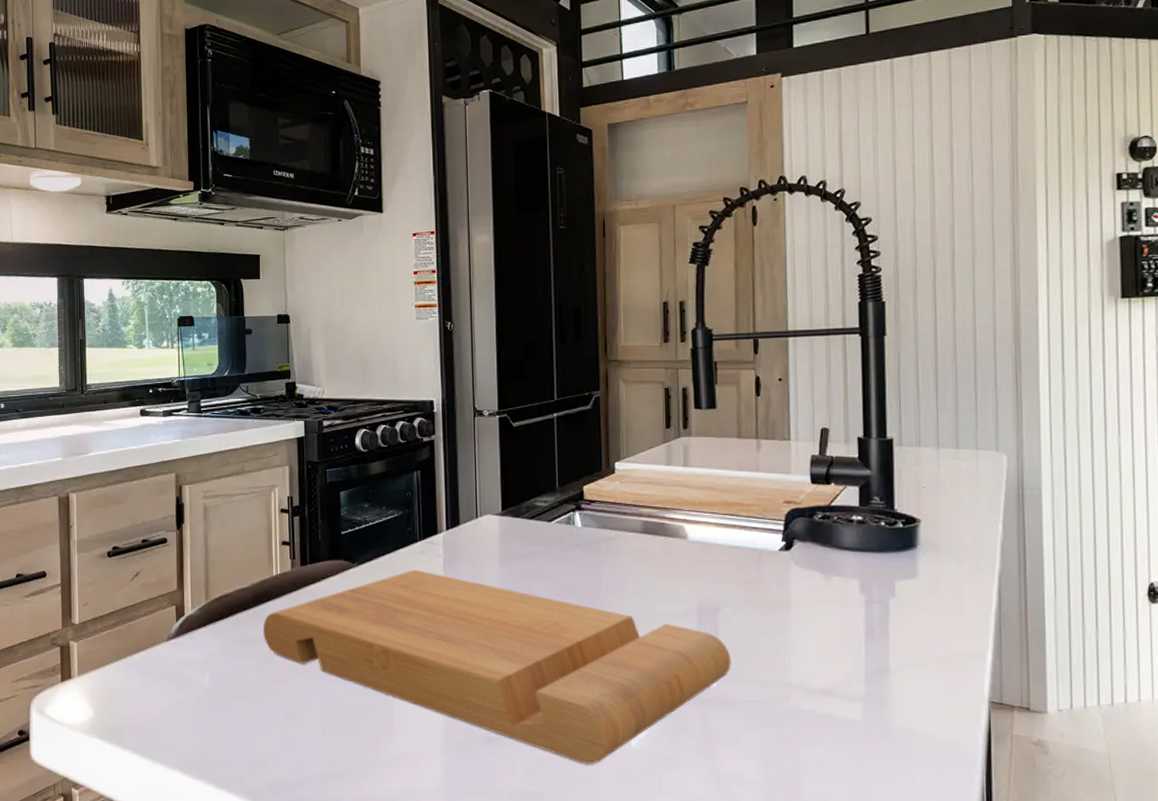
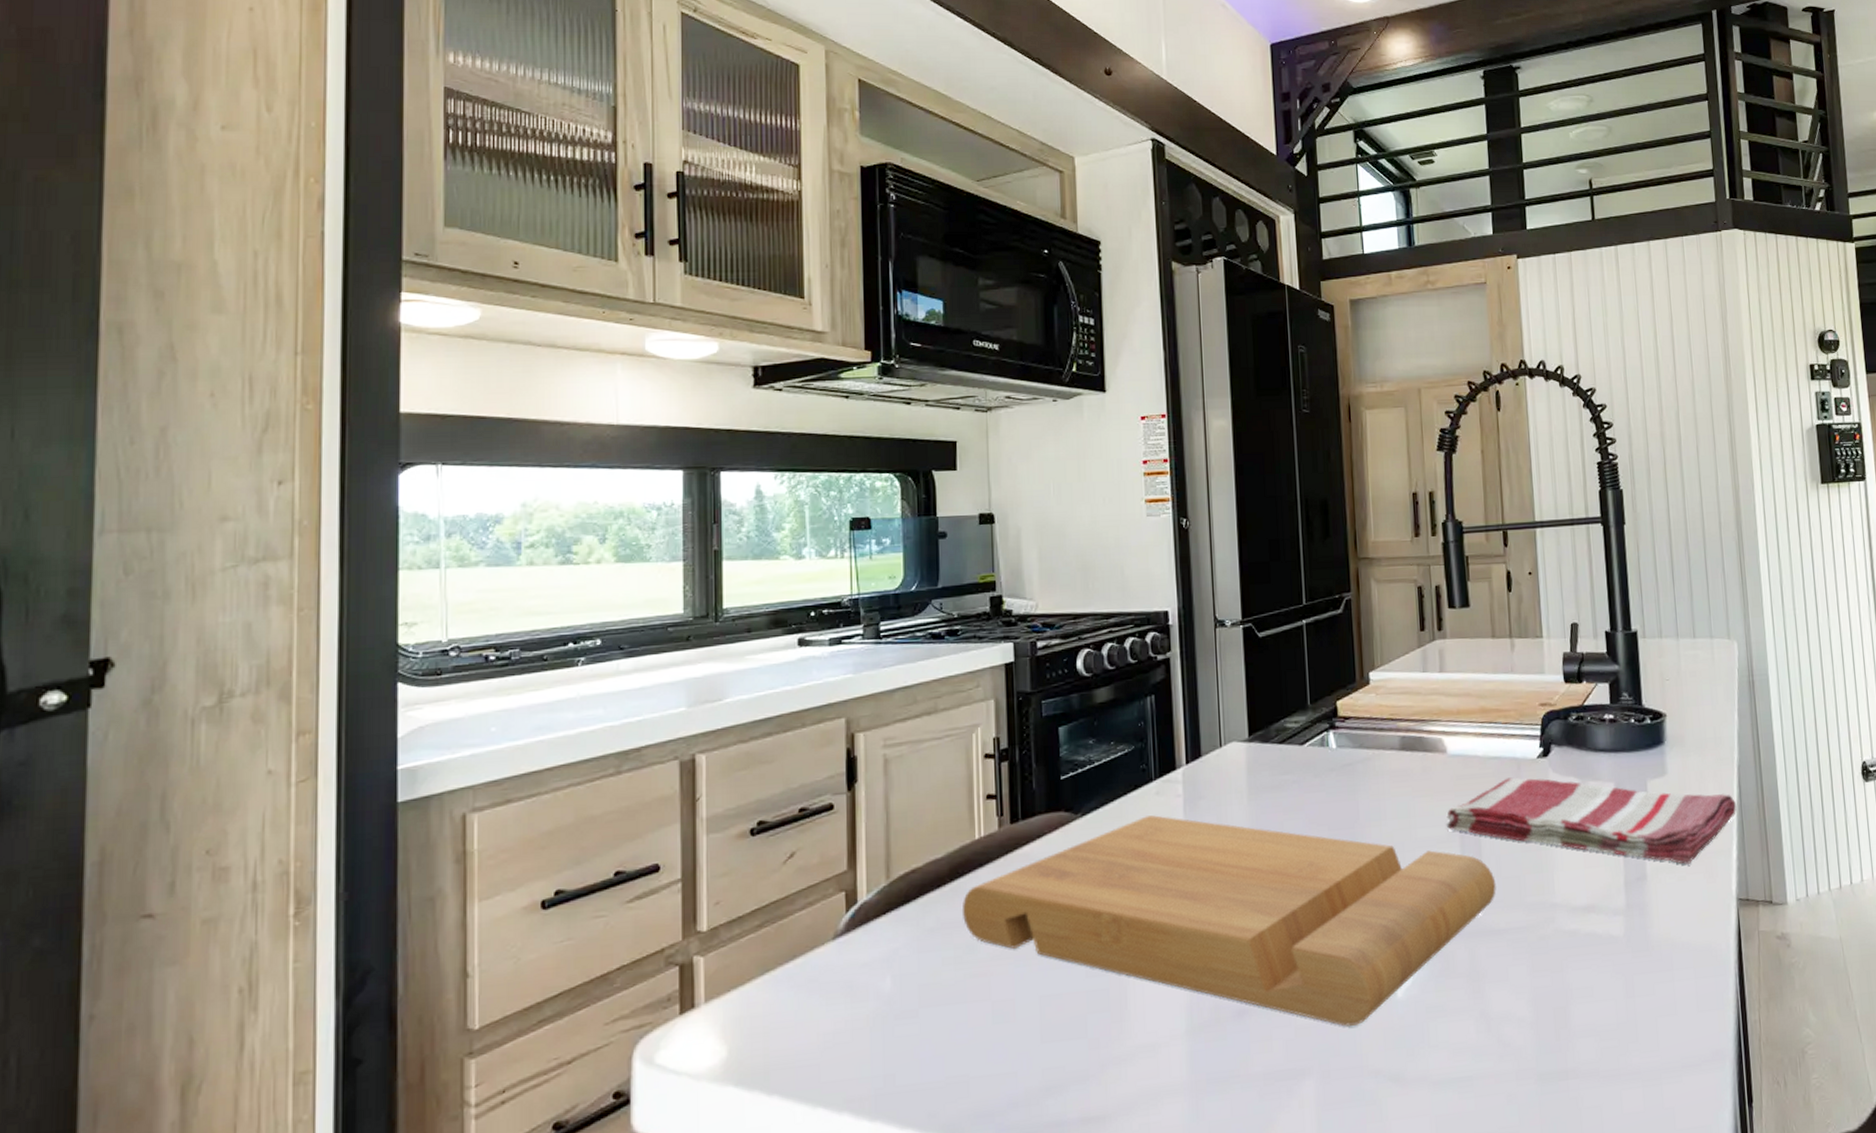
dish towel: none [684,566,994,663] -> present [1446,777,1736,864]

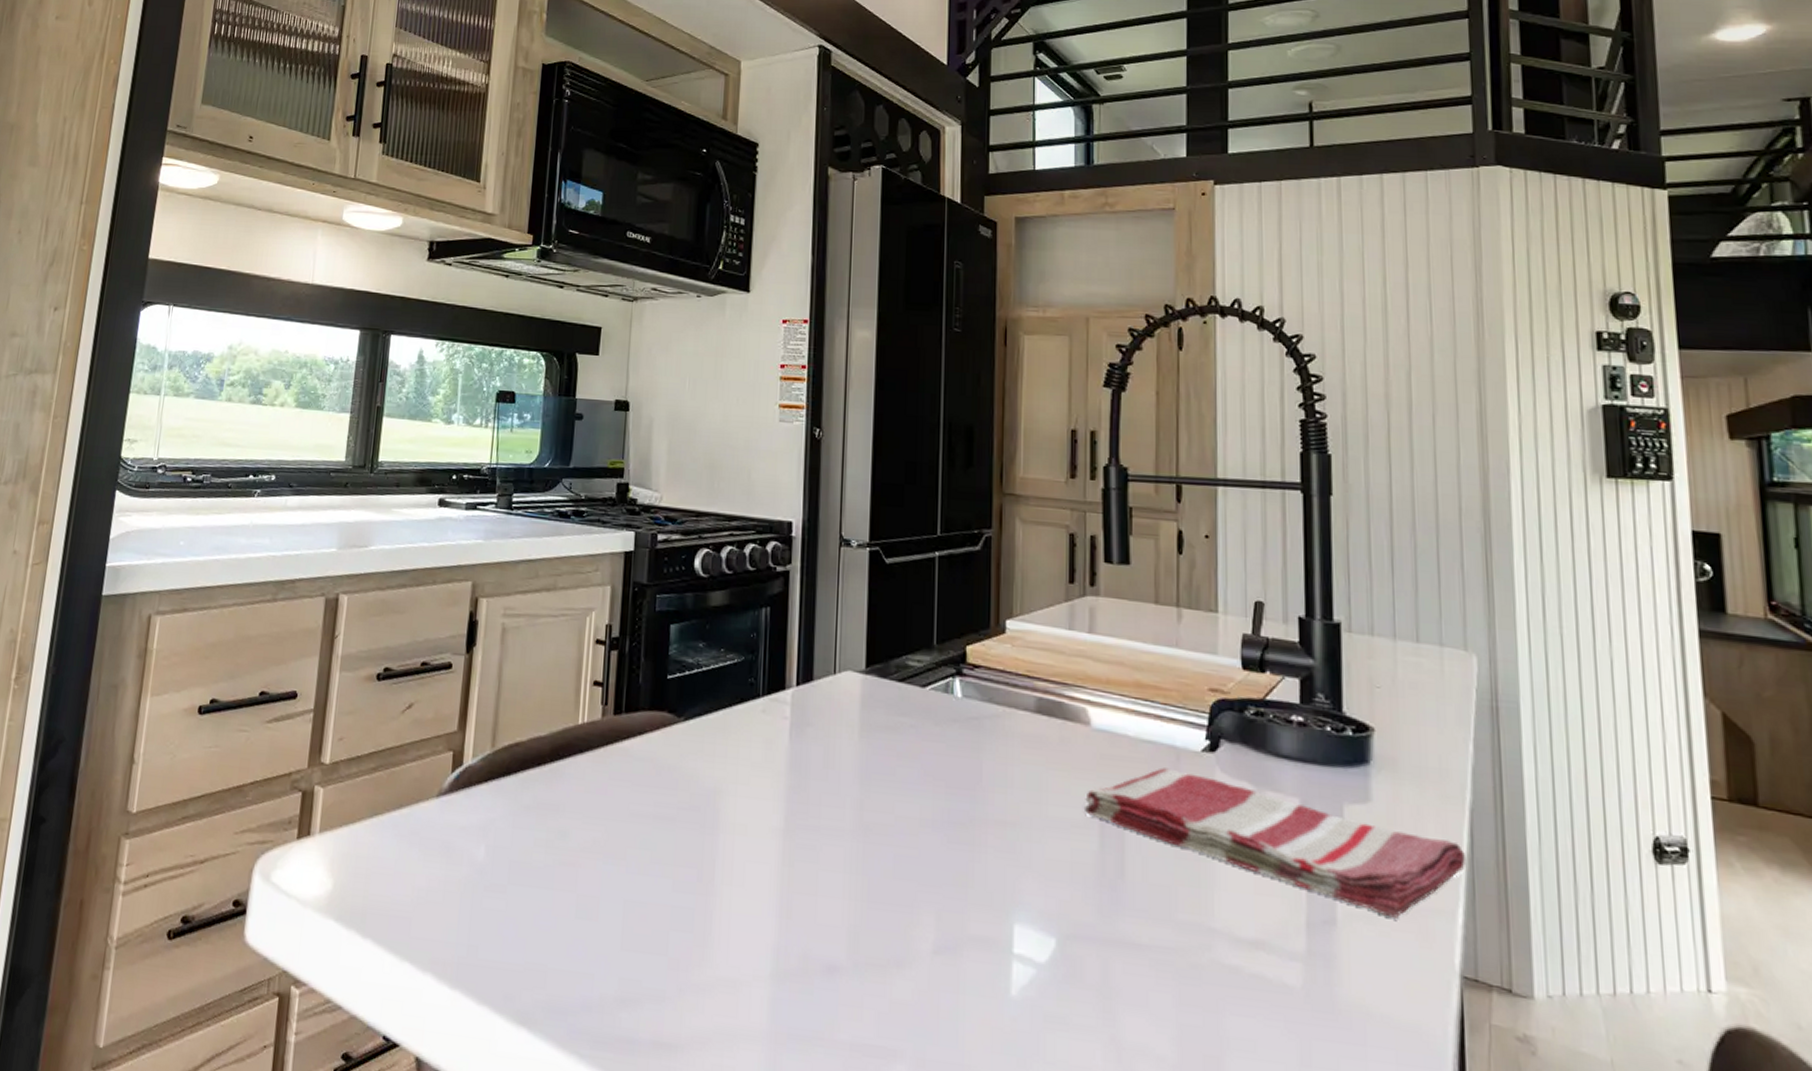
cutting board: present [963,815,1496,1026] -> none [558,733,1140,1016]

